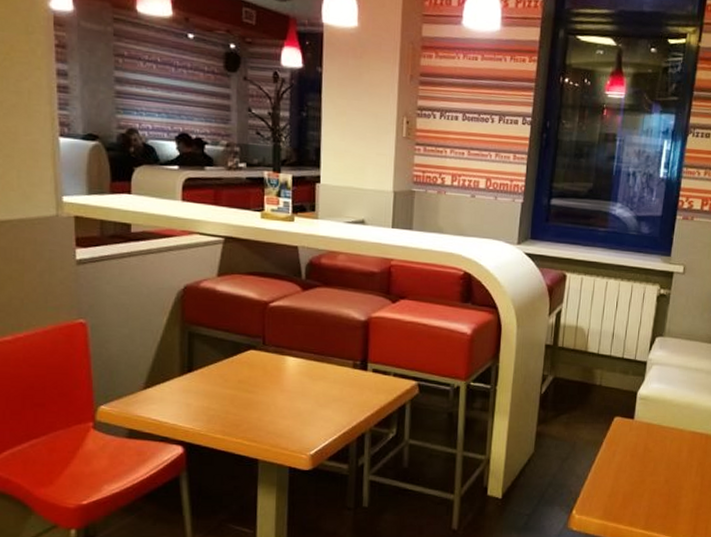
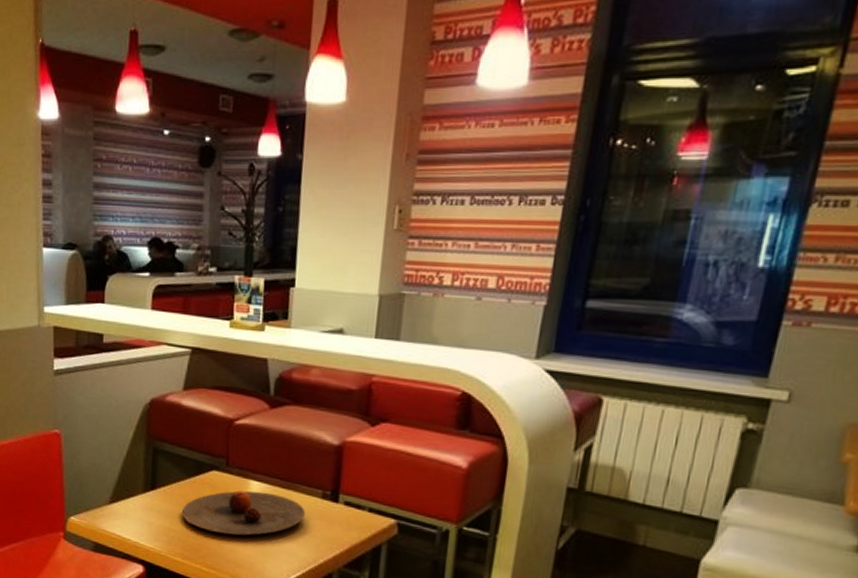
plate: none [221,366,339,408] -> present [182,490,305,536]

